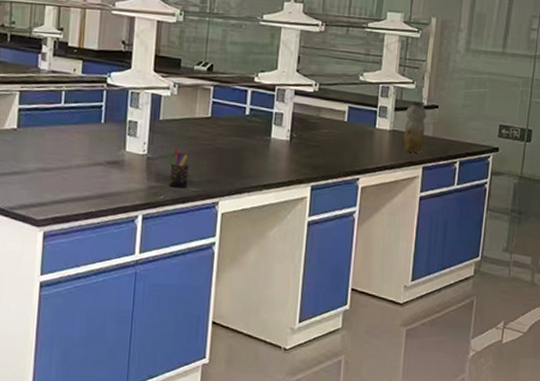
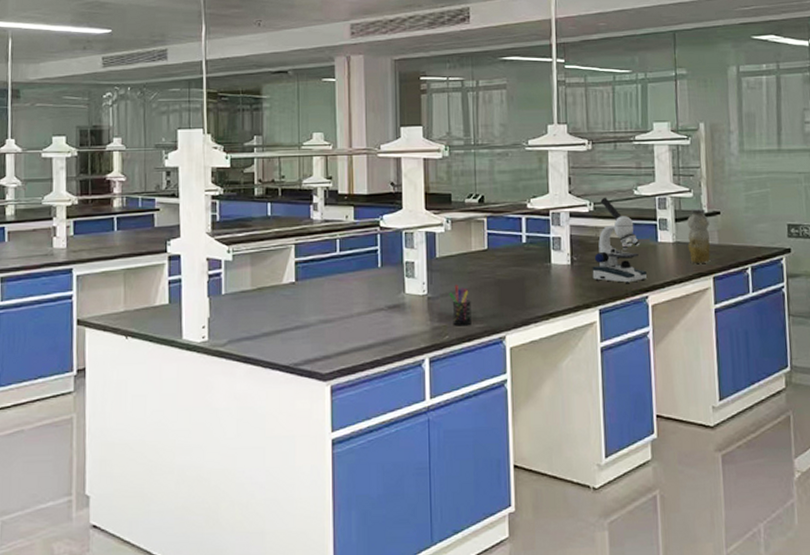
microscope: none [309,79,362,165] -> present [592,197,648,284]

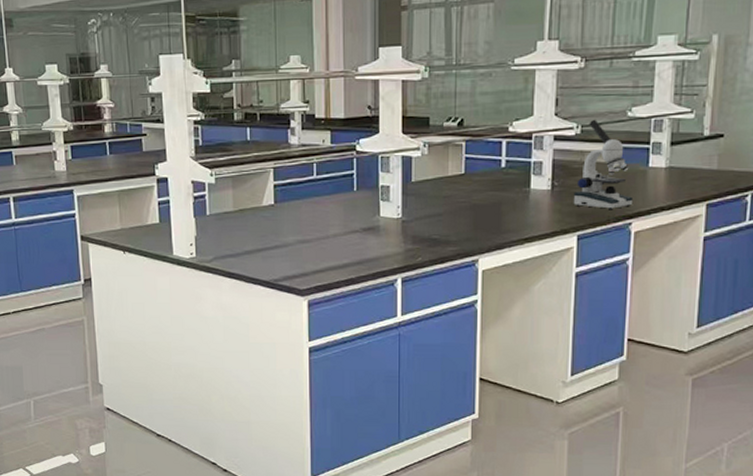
pen holder: present [449,285,472,326] -> none [423,209,445,249]
beverage bottle: present [687,209,711,263] -> none [681,131,710,190]

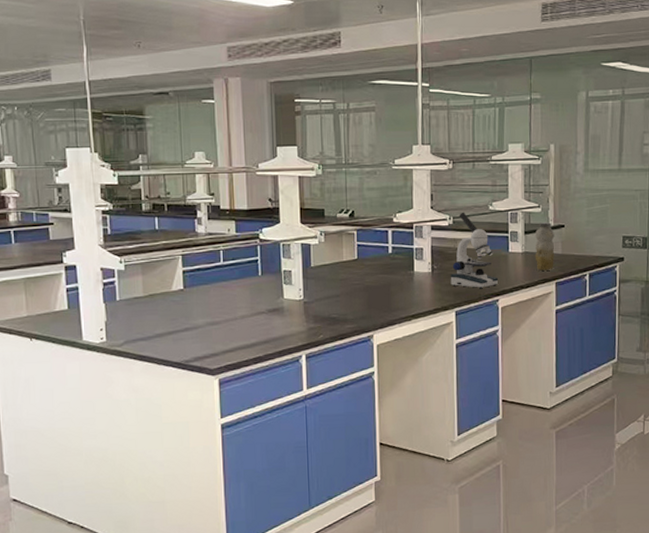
beverage bottle: none [681,131,710,190] -> present [535,222,555,271]

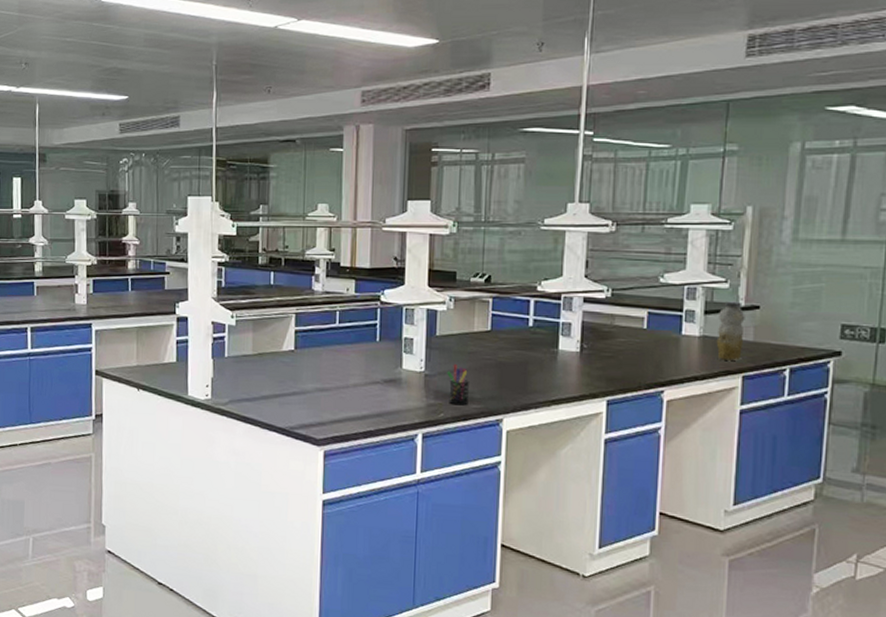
pen holder: none [323,291,343,327] -> present [447,364,469,406]
microscope: present [450,212,499,289] -> none [603,283,666,377]

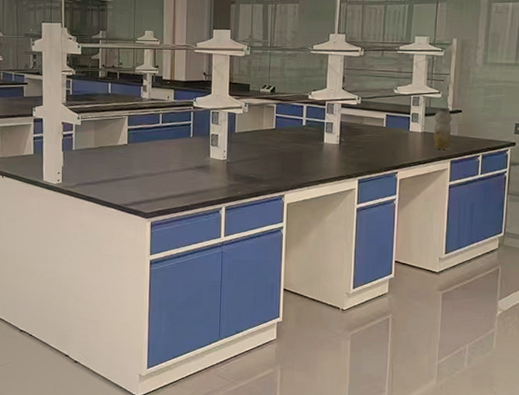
pen holder: present [447,364,469,406] -> none [243,154,260,185]

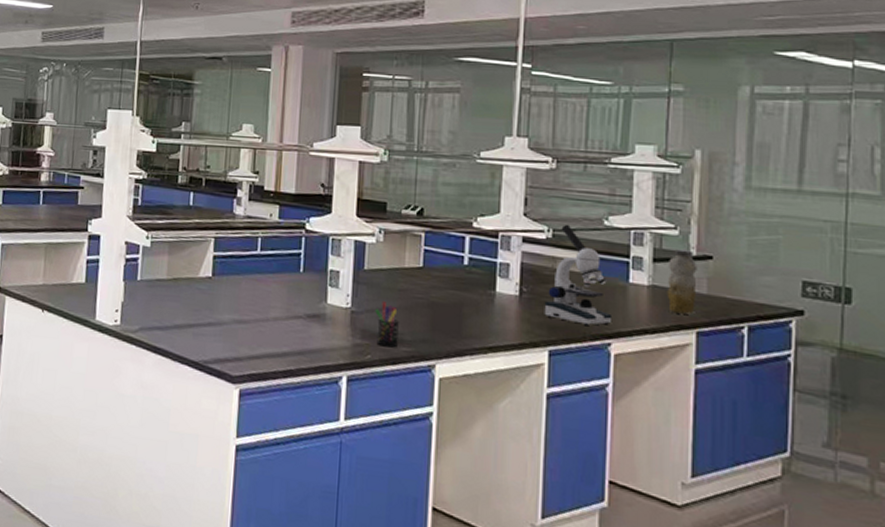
pen holder: none [243,154,260,185] -> present [375,302,399,348]
microscope: none [355,93,399,162] -> present [544,224,613,326]

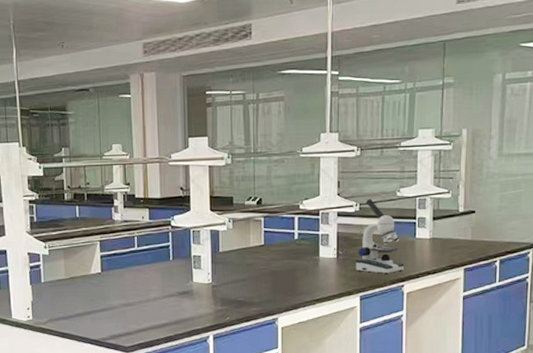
pen holder: present [375,302,399,348] -> none [230,275,249,309]
beverage bottle: present [667,249,697,315] -> none [443,208,464,257]

